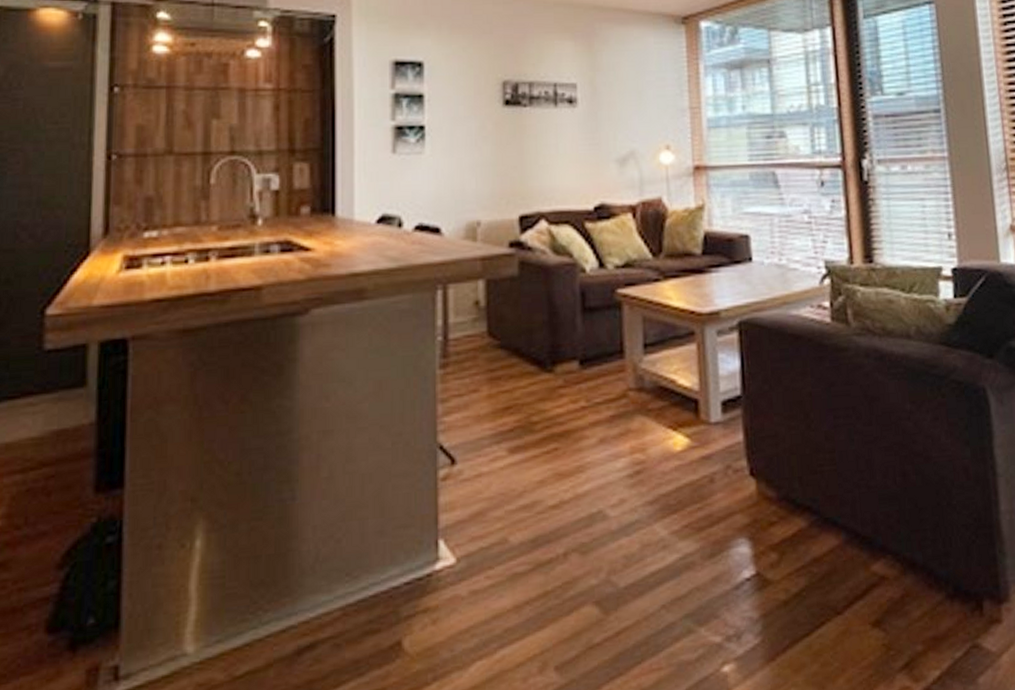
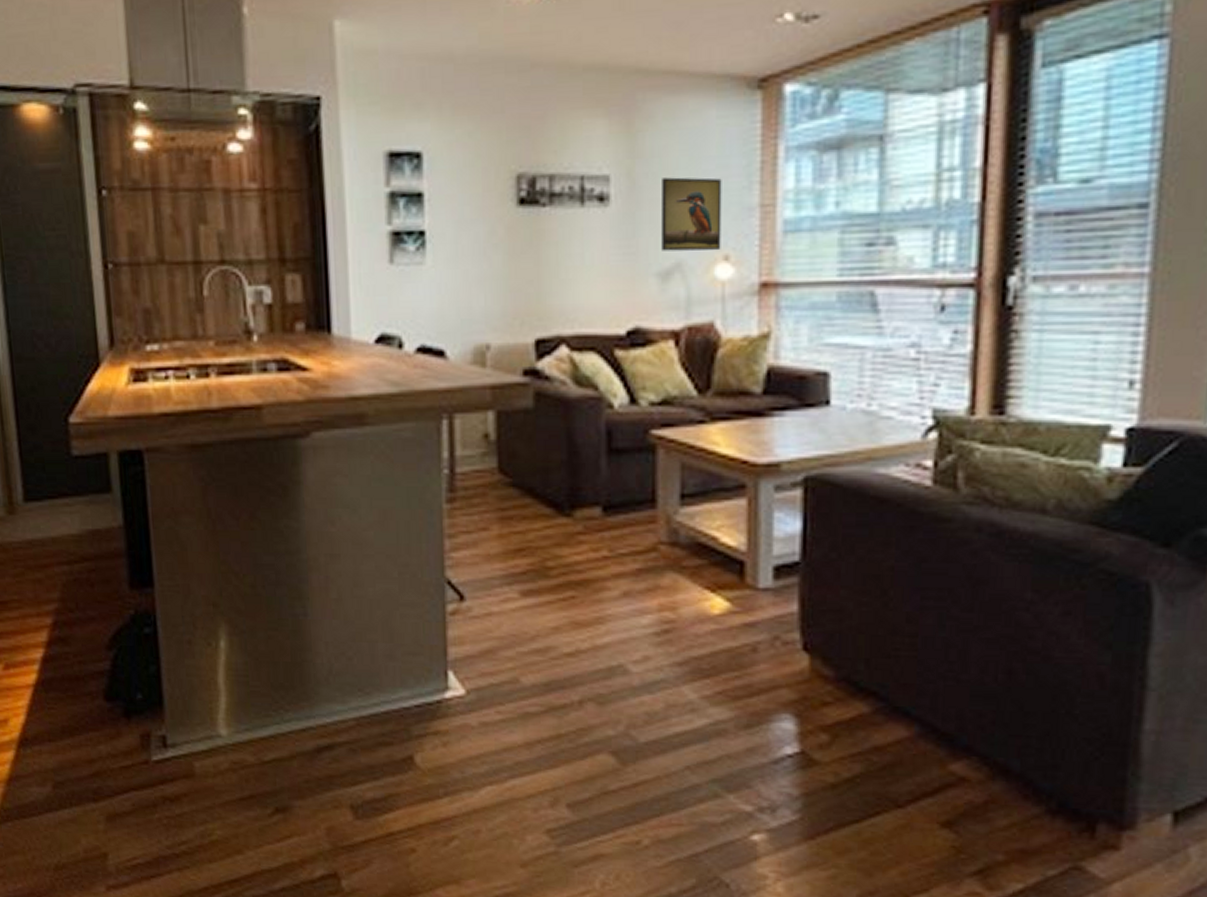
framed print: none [616,86,663,142] -> present [662,177,722,251]

